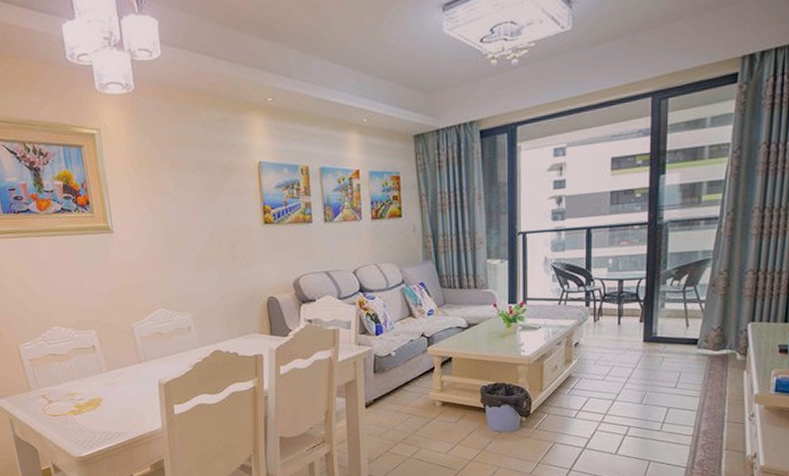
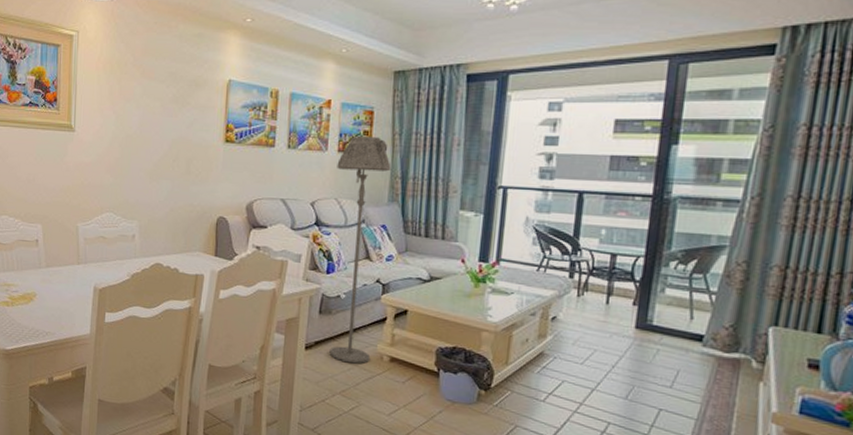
floor lamp: none [372,200,425,414] -> present [329,136,391,364]

